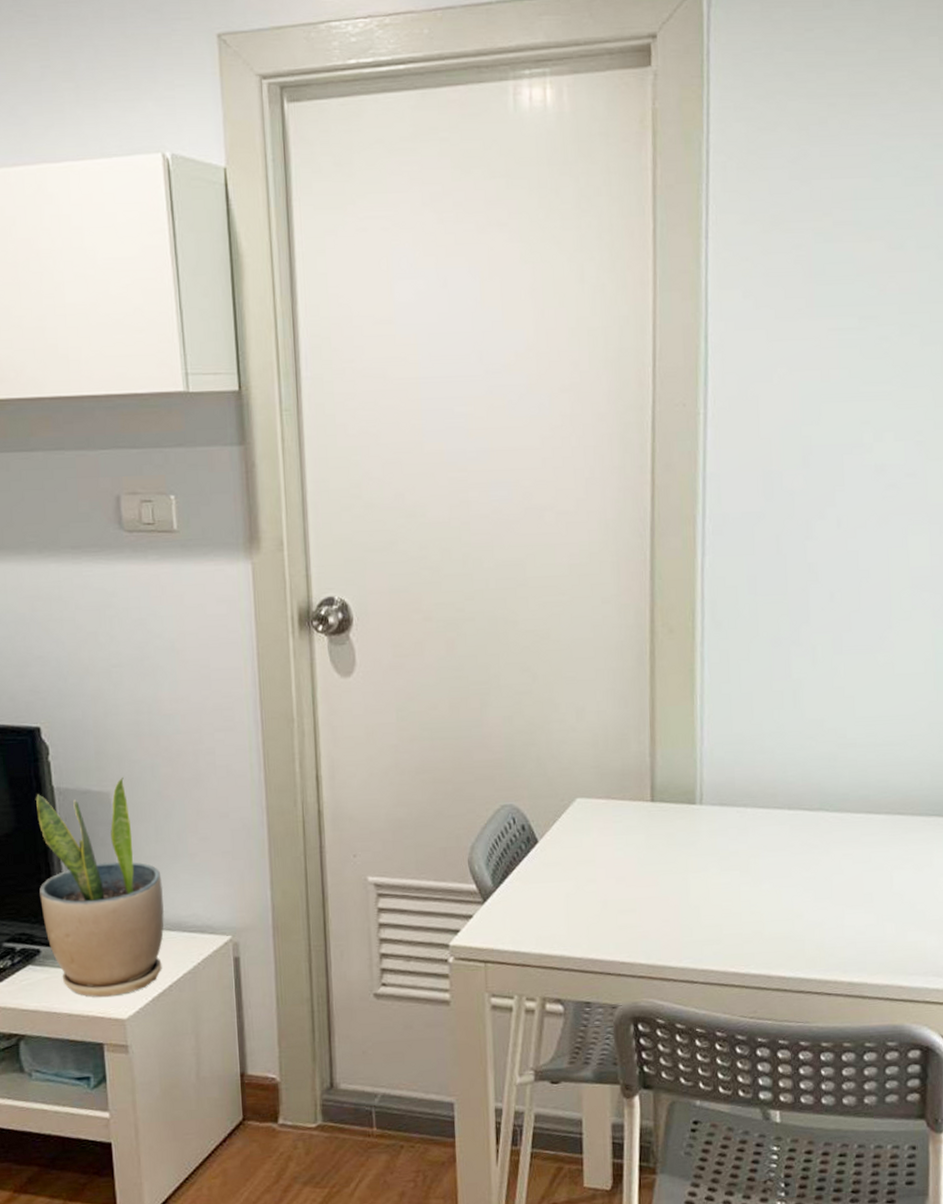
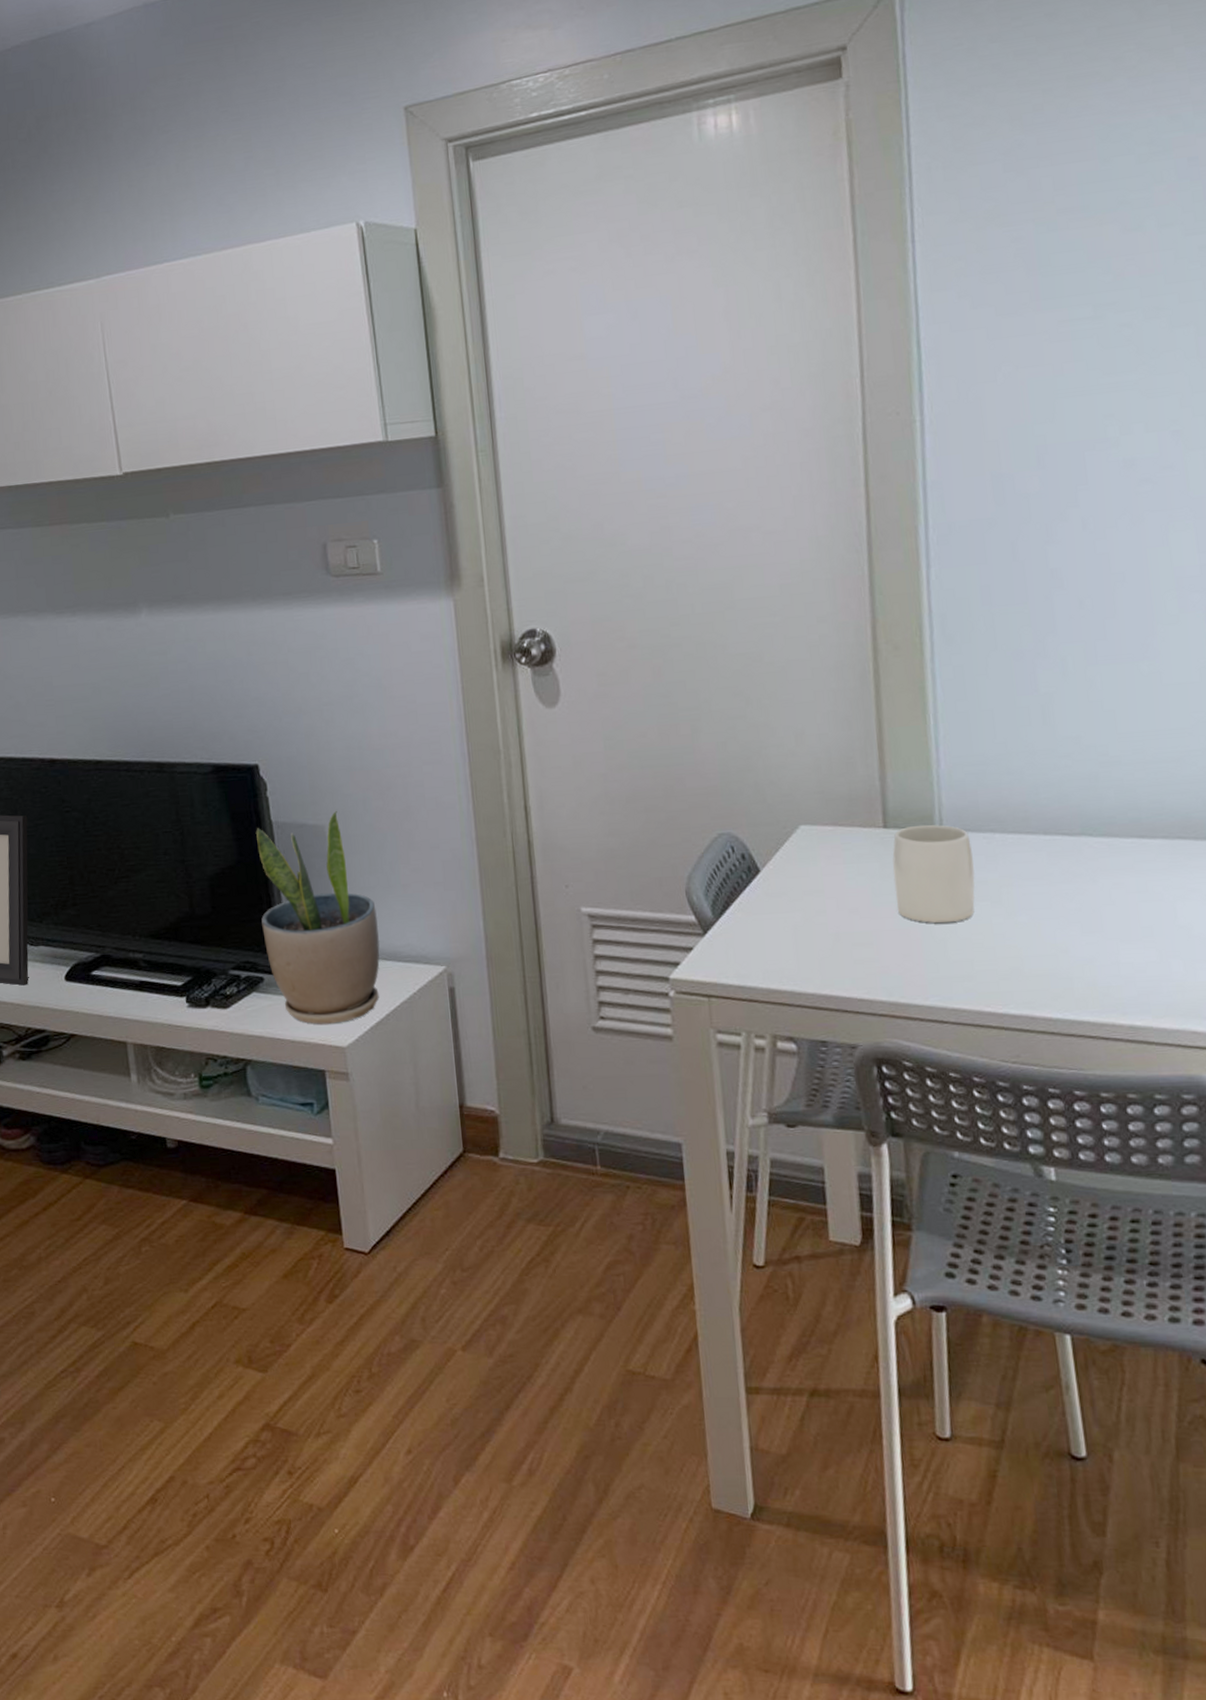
mug: none [657,799,728,891] -> present [892,824,975,924]

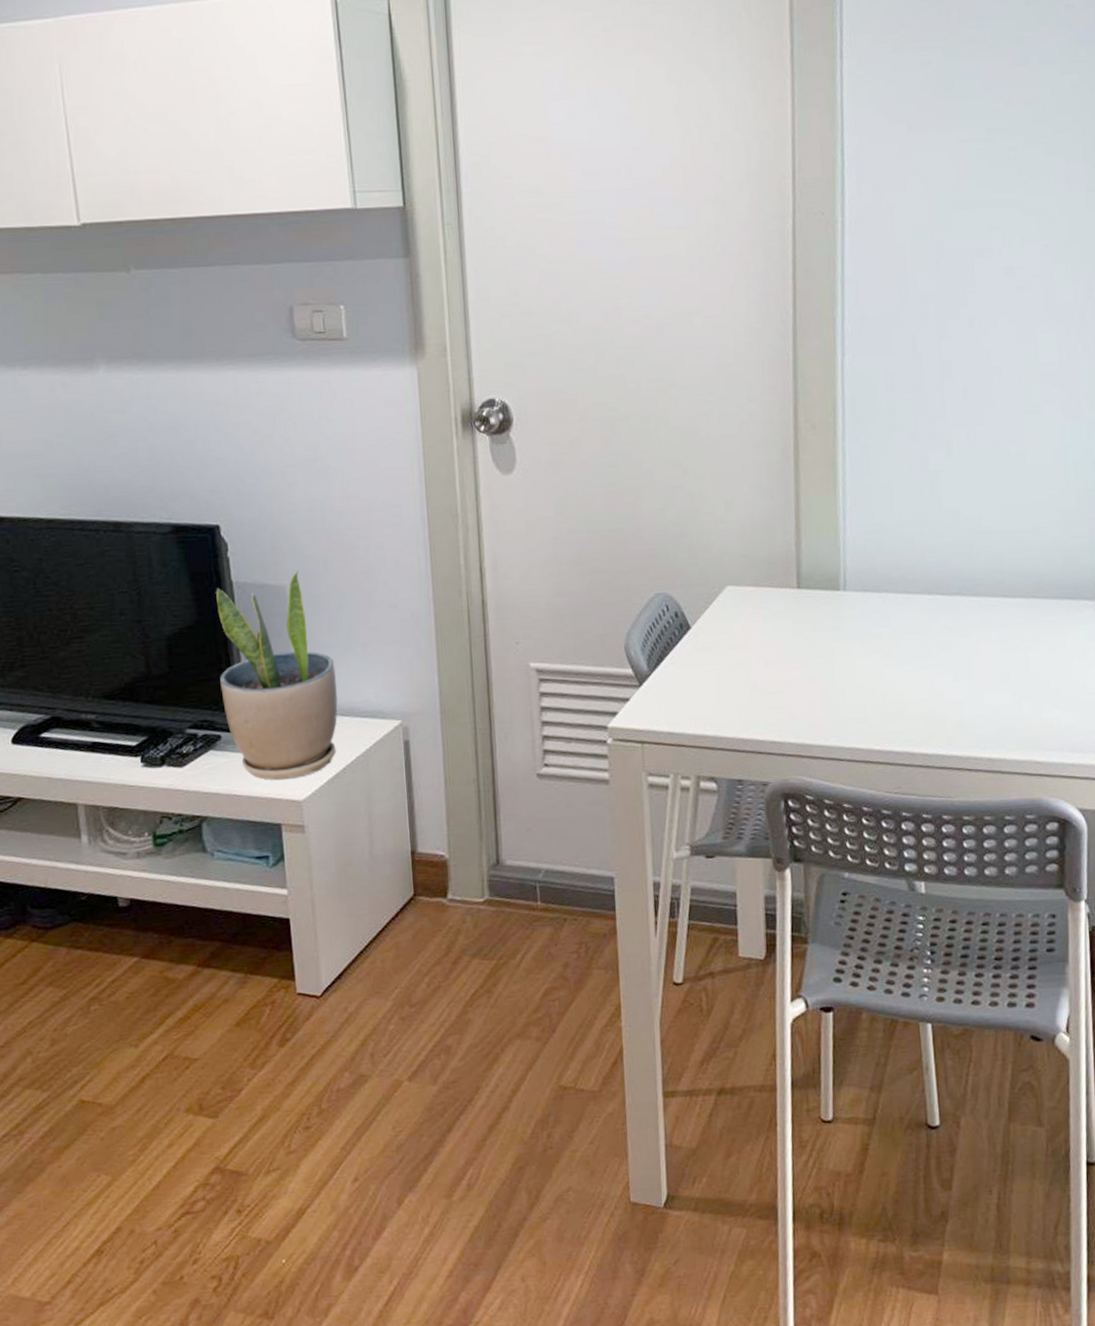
mug: present [892,824,975,924] -> none [803,585,871,673]

